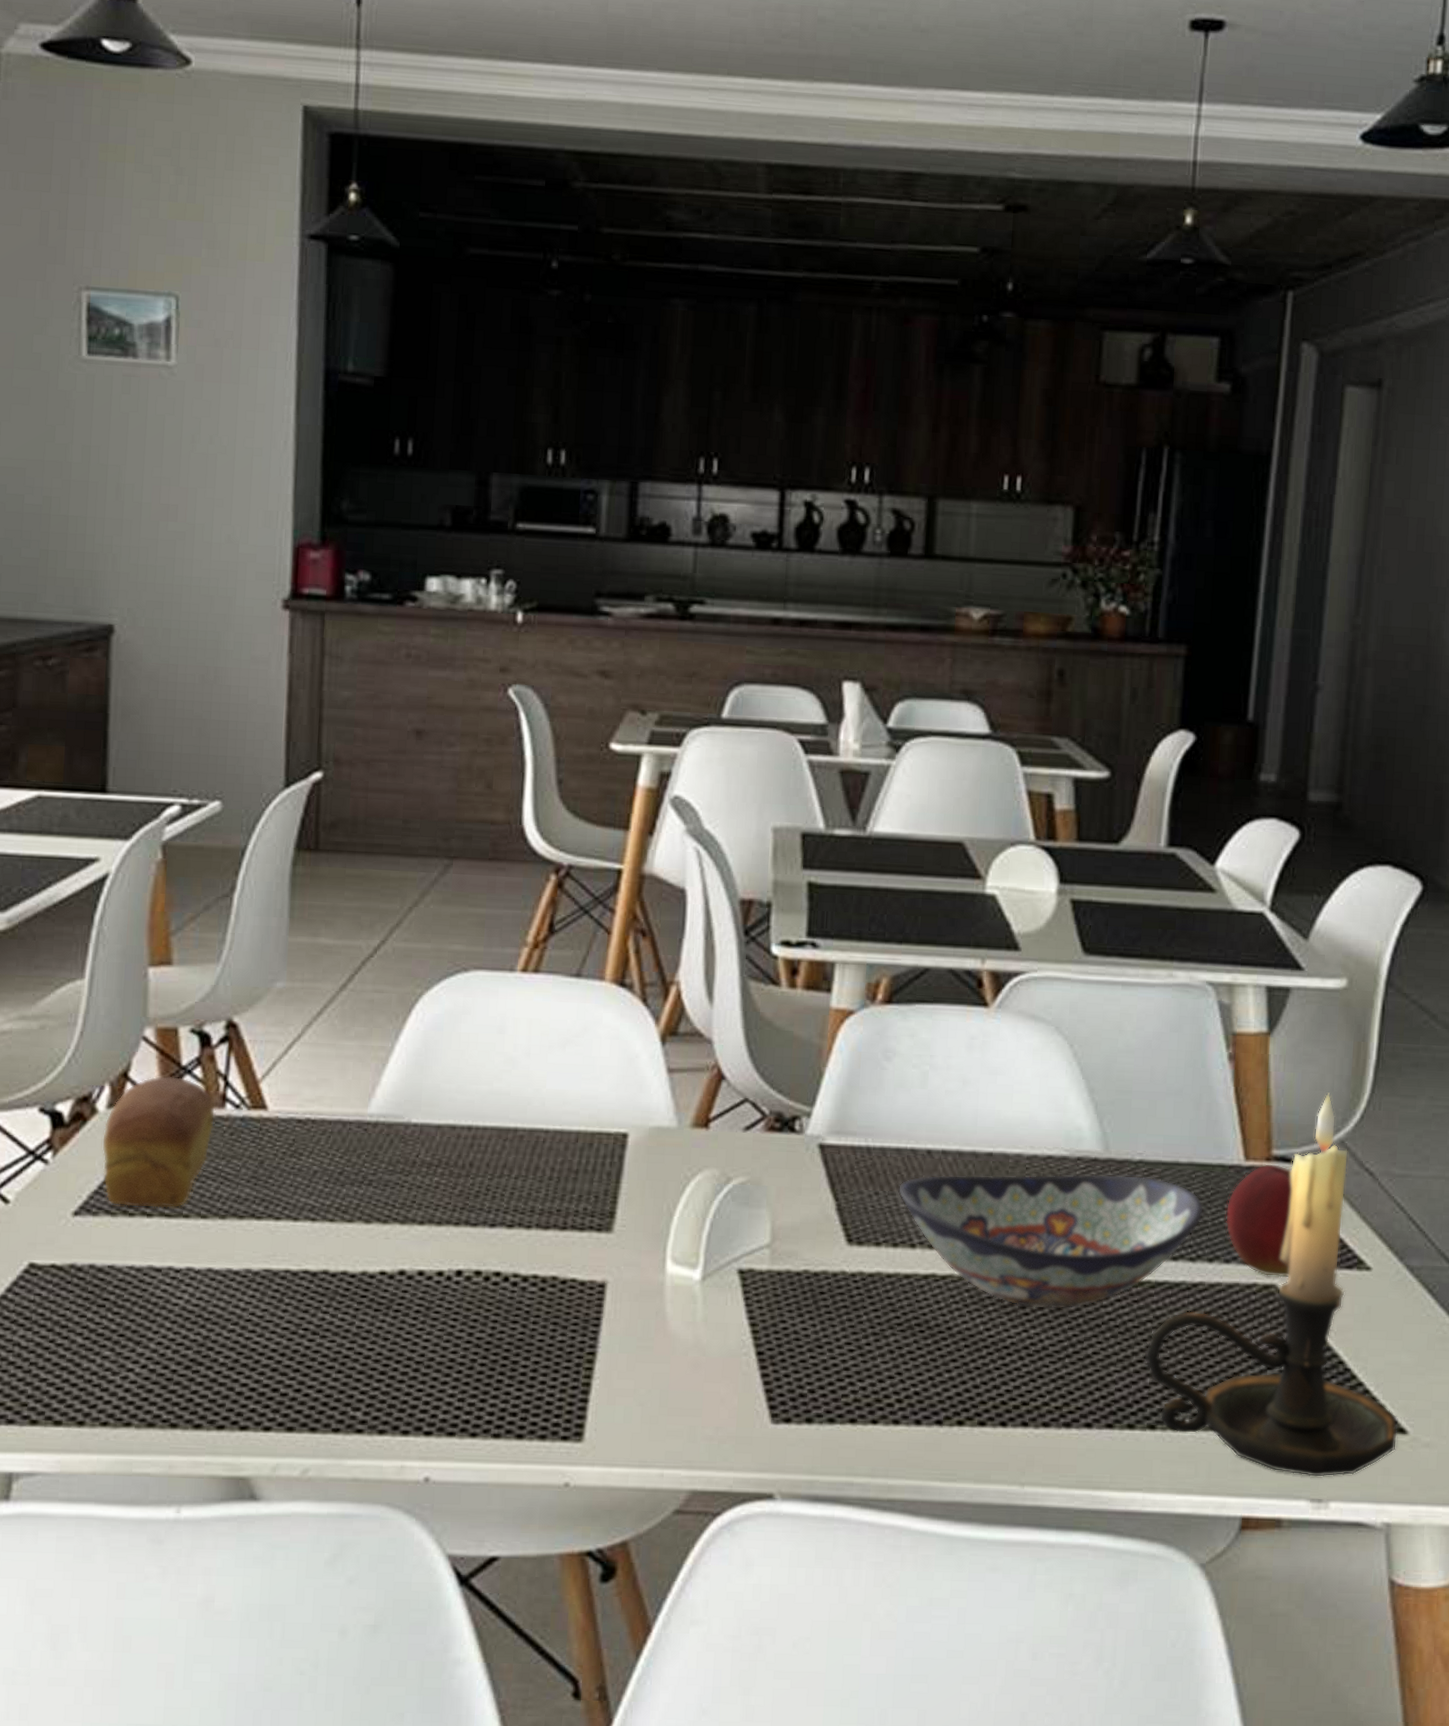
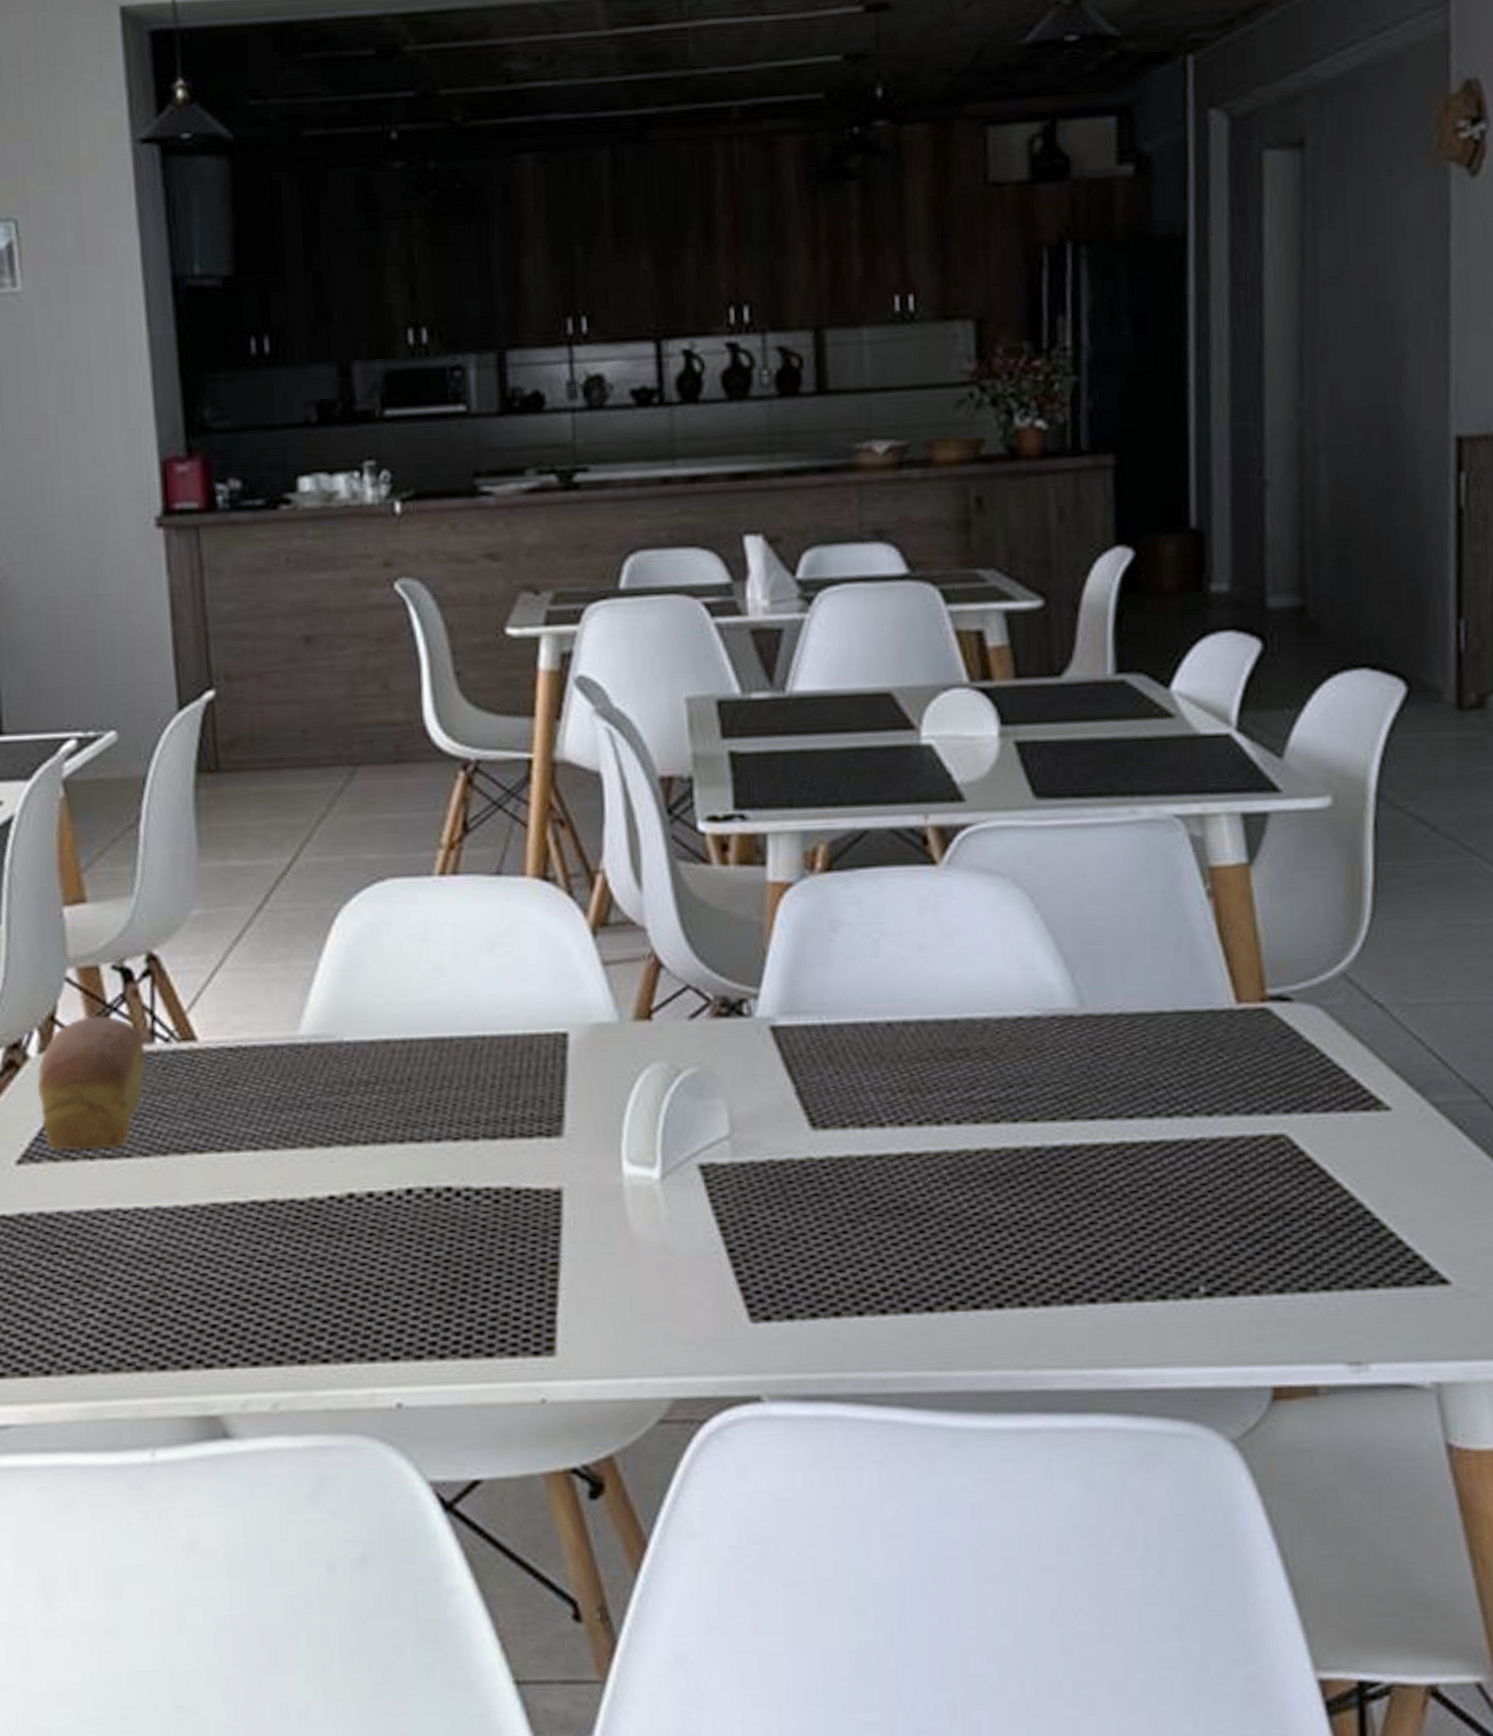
decorative bowl: present [897,1174,1204,1310] -> none [859,1030,1197,1181]
candle holder: present [1144,1092,1398,1478] -> none [1146,921,1440,1339]
apple: present [1225,1163,1293,1278] -> none [1220,1004,1300,1127]

